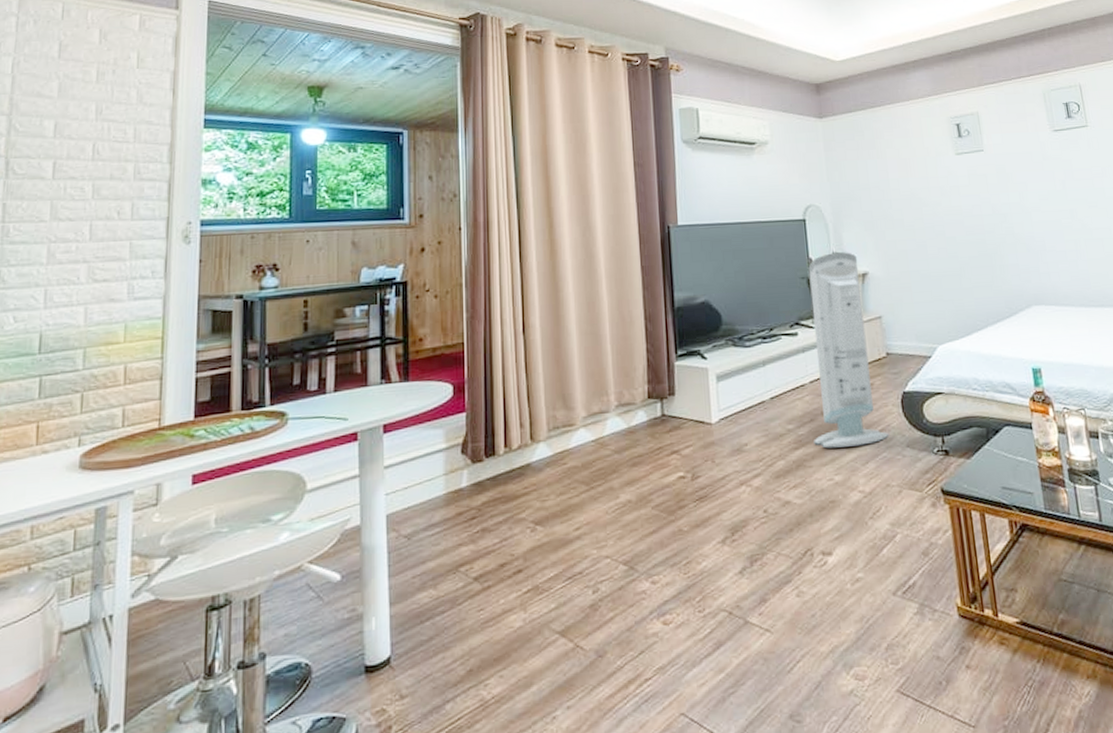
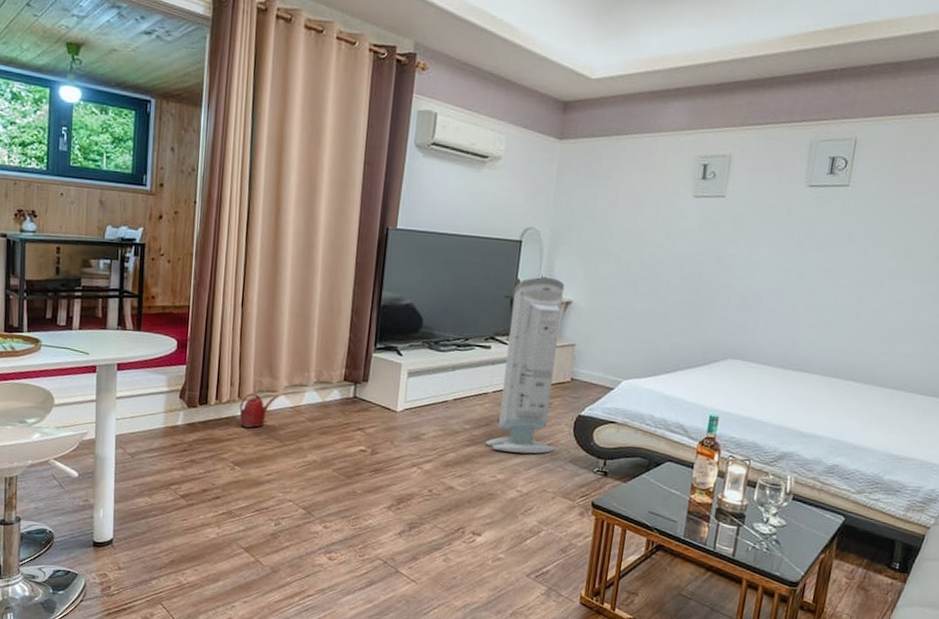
watering can: none [533,429,577,476] -> present [239,393,278,428]

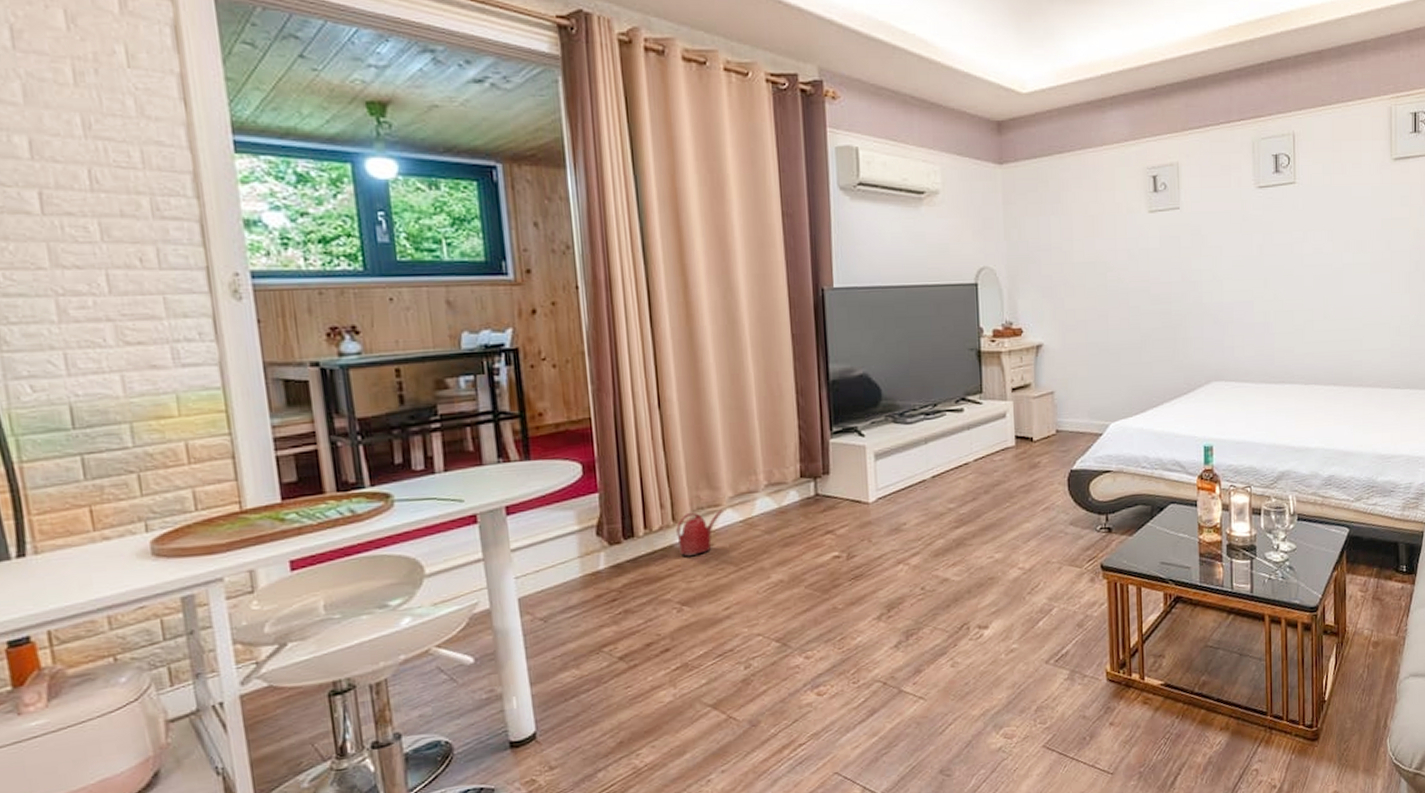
air purifier: present [485,277,565,454] -> none [975,321,1053,527]

